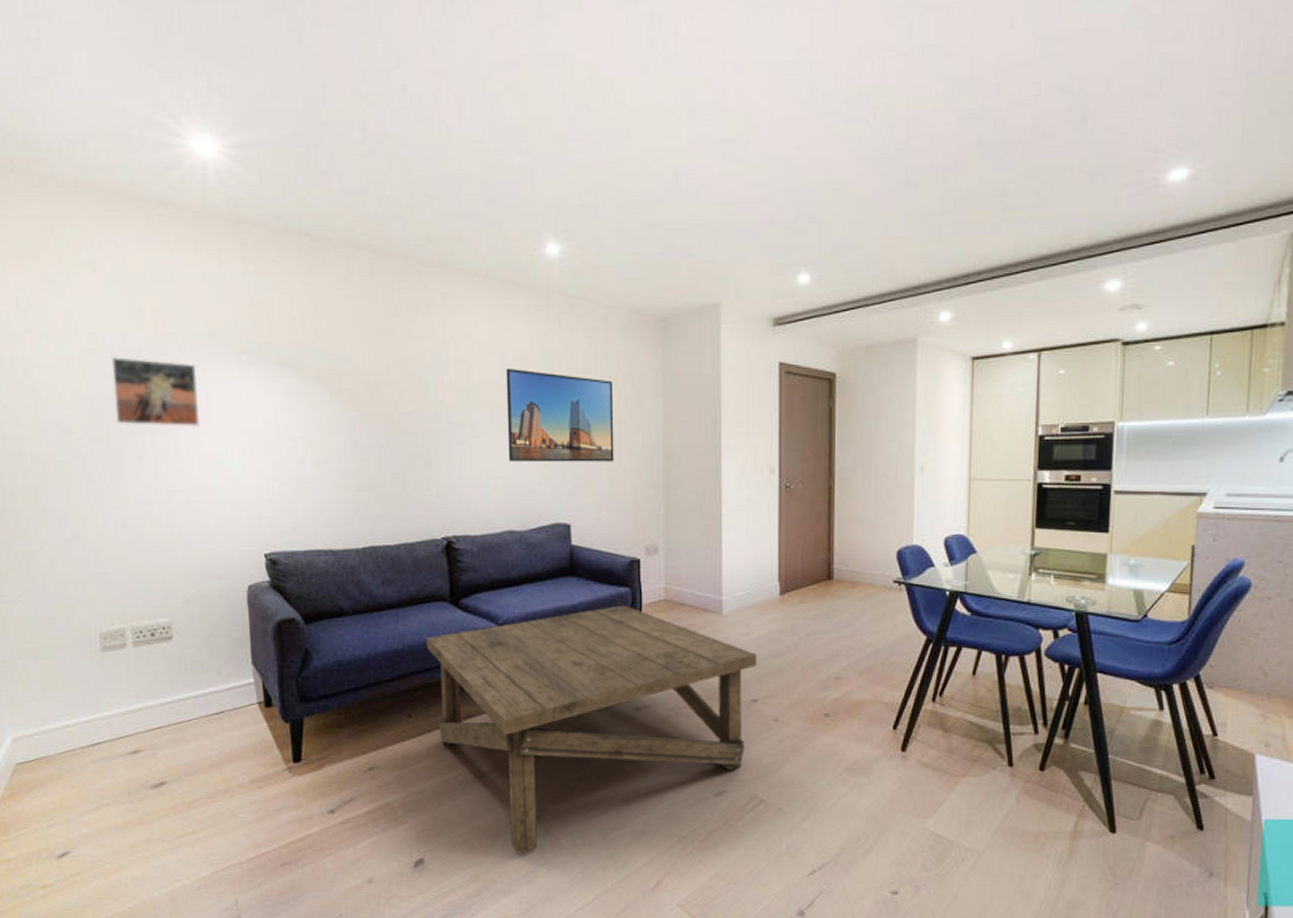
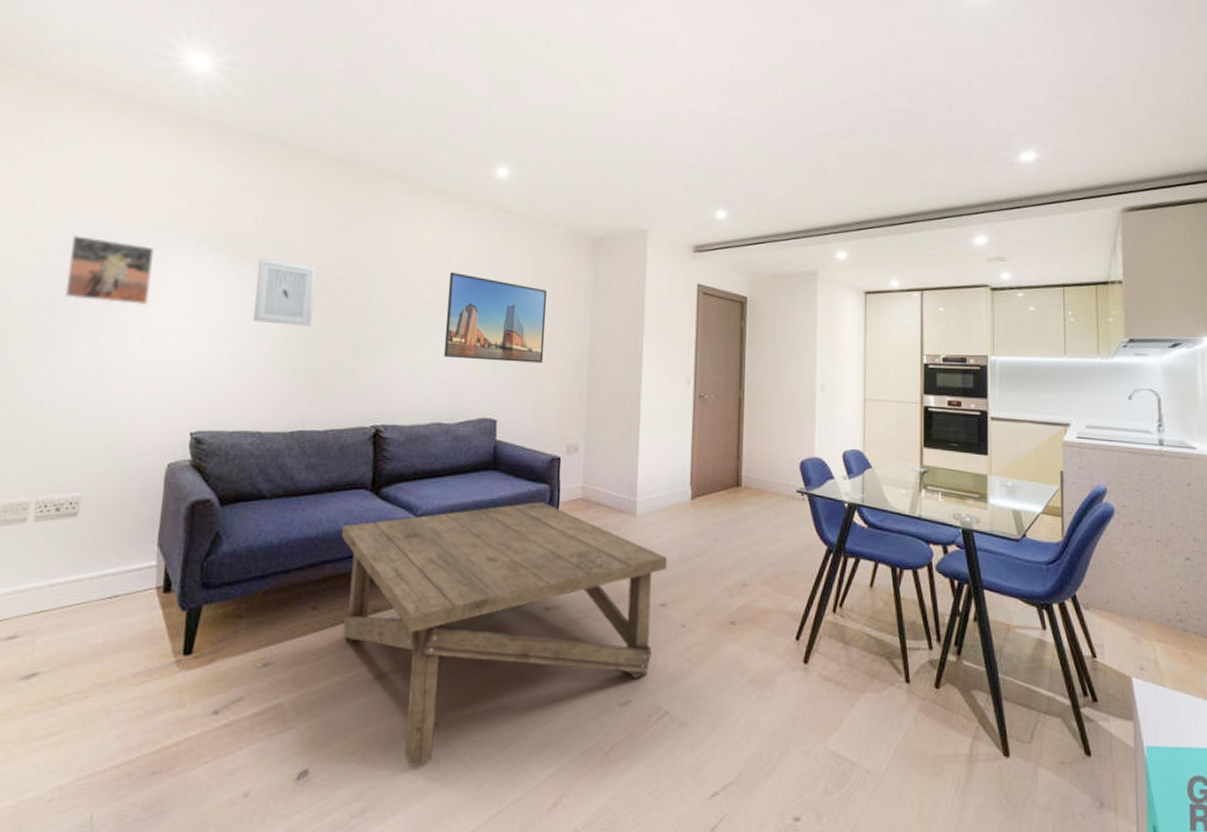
wall art: none [304,368,367,438] -> present [253,259,316,326]

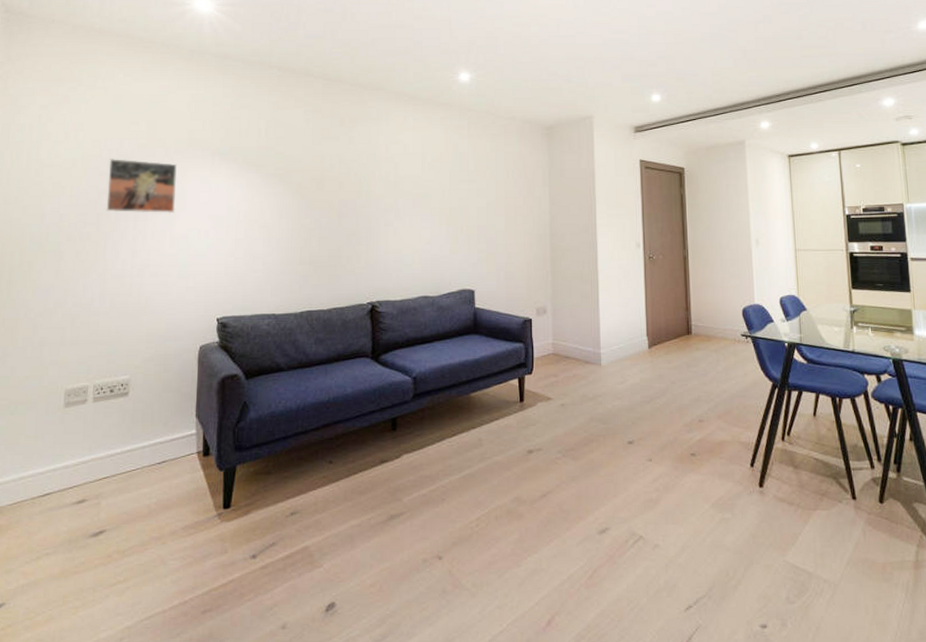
wall art: present [253,259,316,326] -> none [262,166,312,221]
coffee table: present [342,502,668,767] -> none [350,359,632,596]
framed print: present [443,271,548,363] -> none [425,165,511,240]

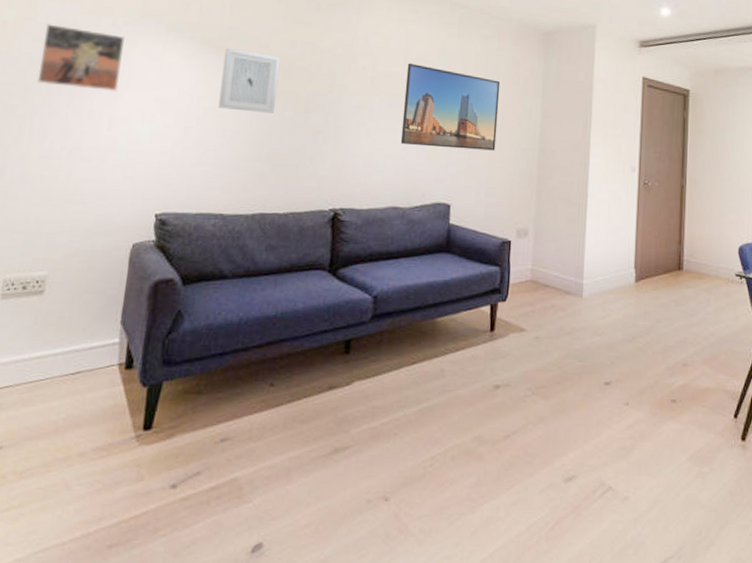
wall art: none [262,166,312,221] -> present [218,48,280,113]
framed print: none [425,165,511,240] -> present [400,62,501,151]

